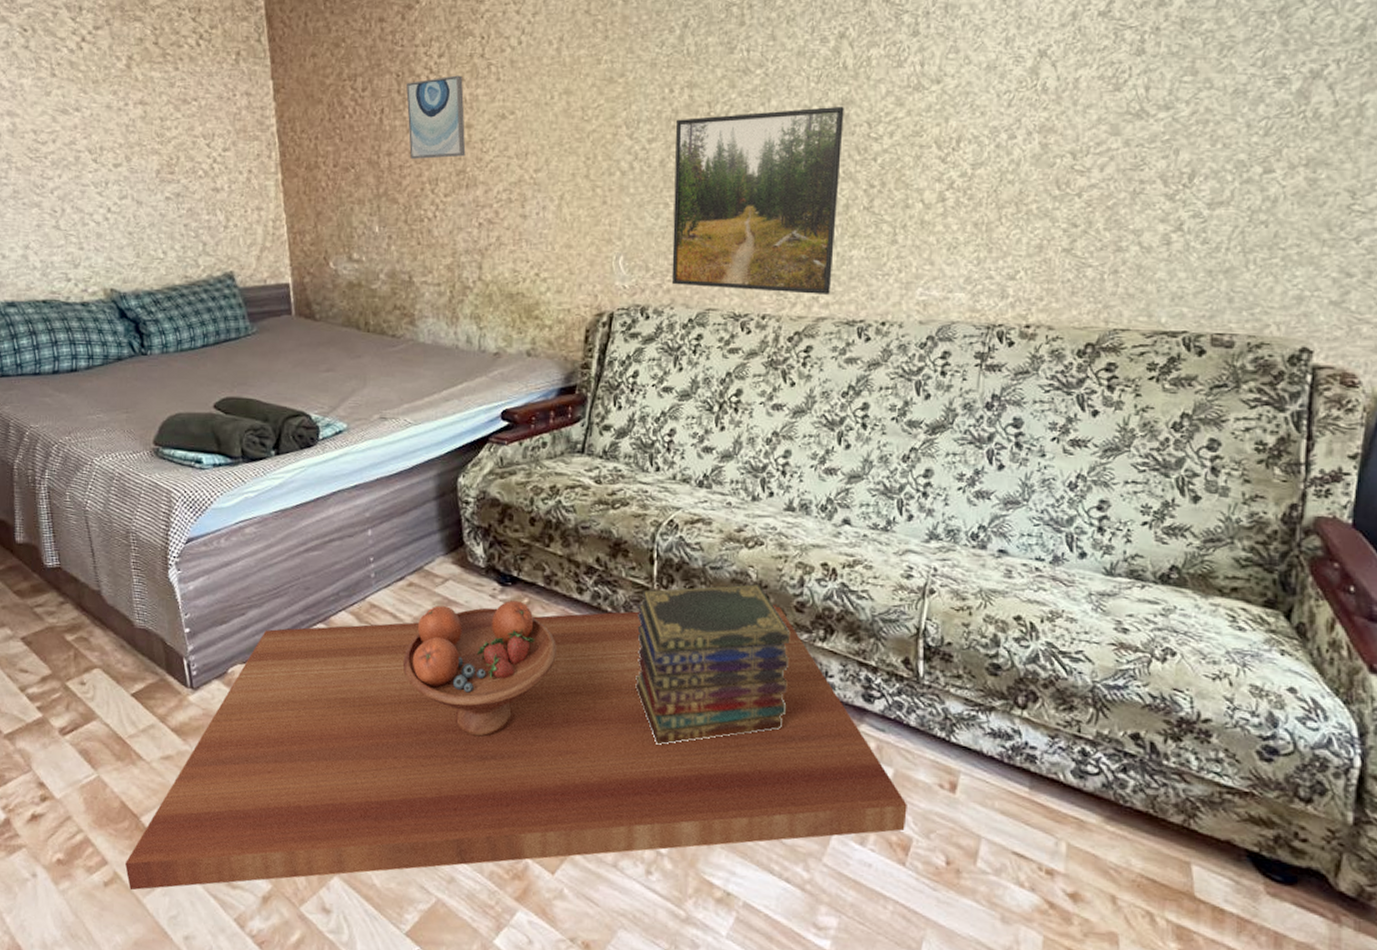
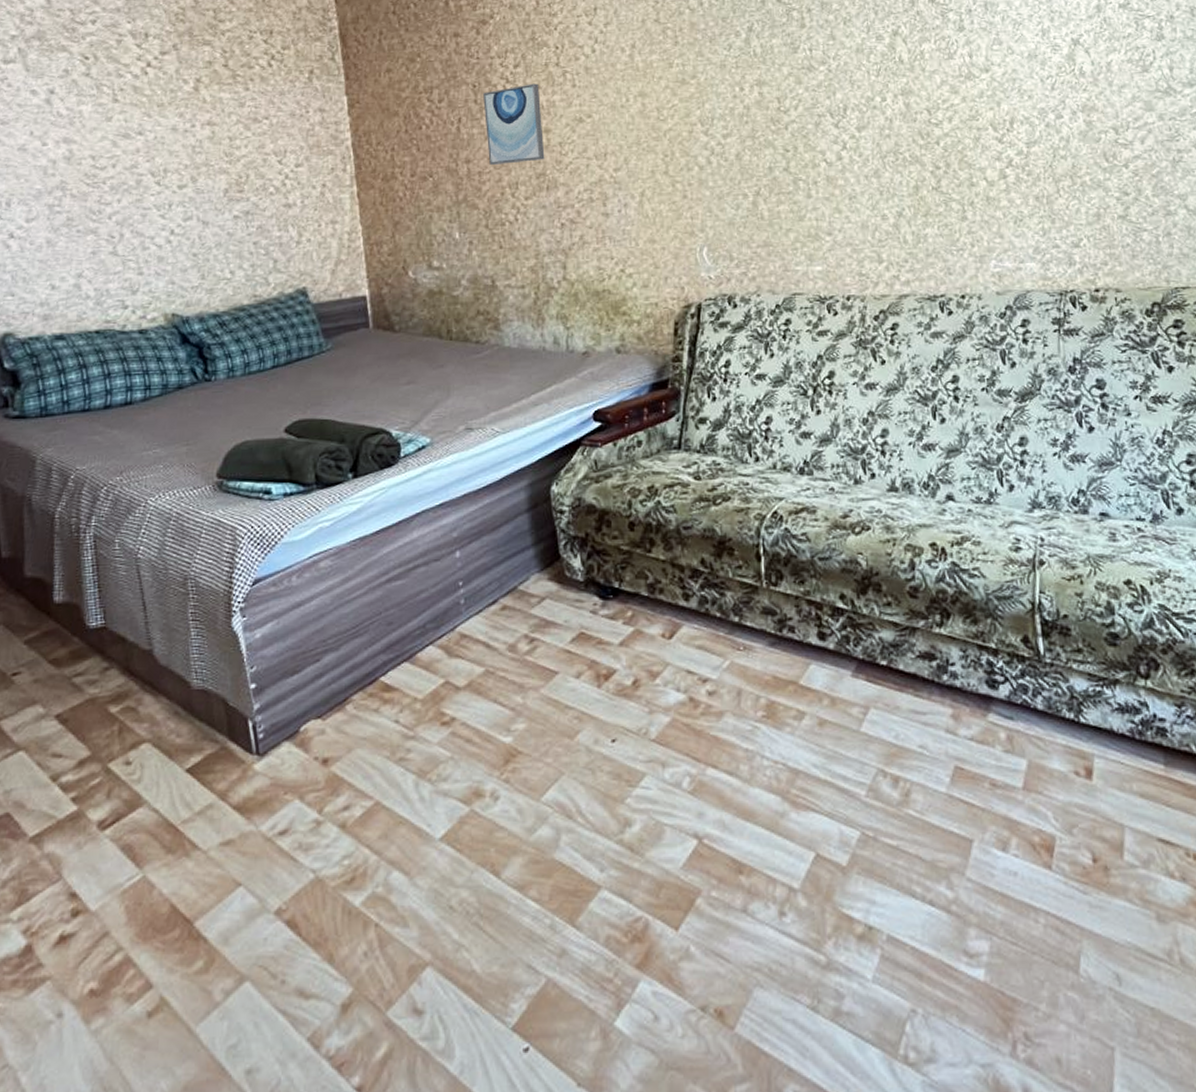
coffee table: present [125,604,907,891] -> none [174,591,1047,1019]
fruit bowl: present [402,601,557,737] -> none [498,615,665,775]
book stack: present [635,584,791,746] -> none [748,572,911,763]
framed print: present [671,106,844,294] -> none [749,96,910,273]

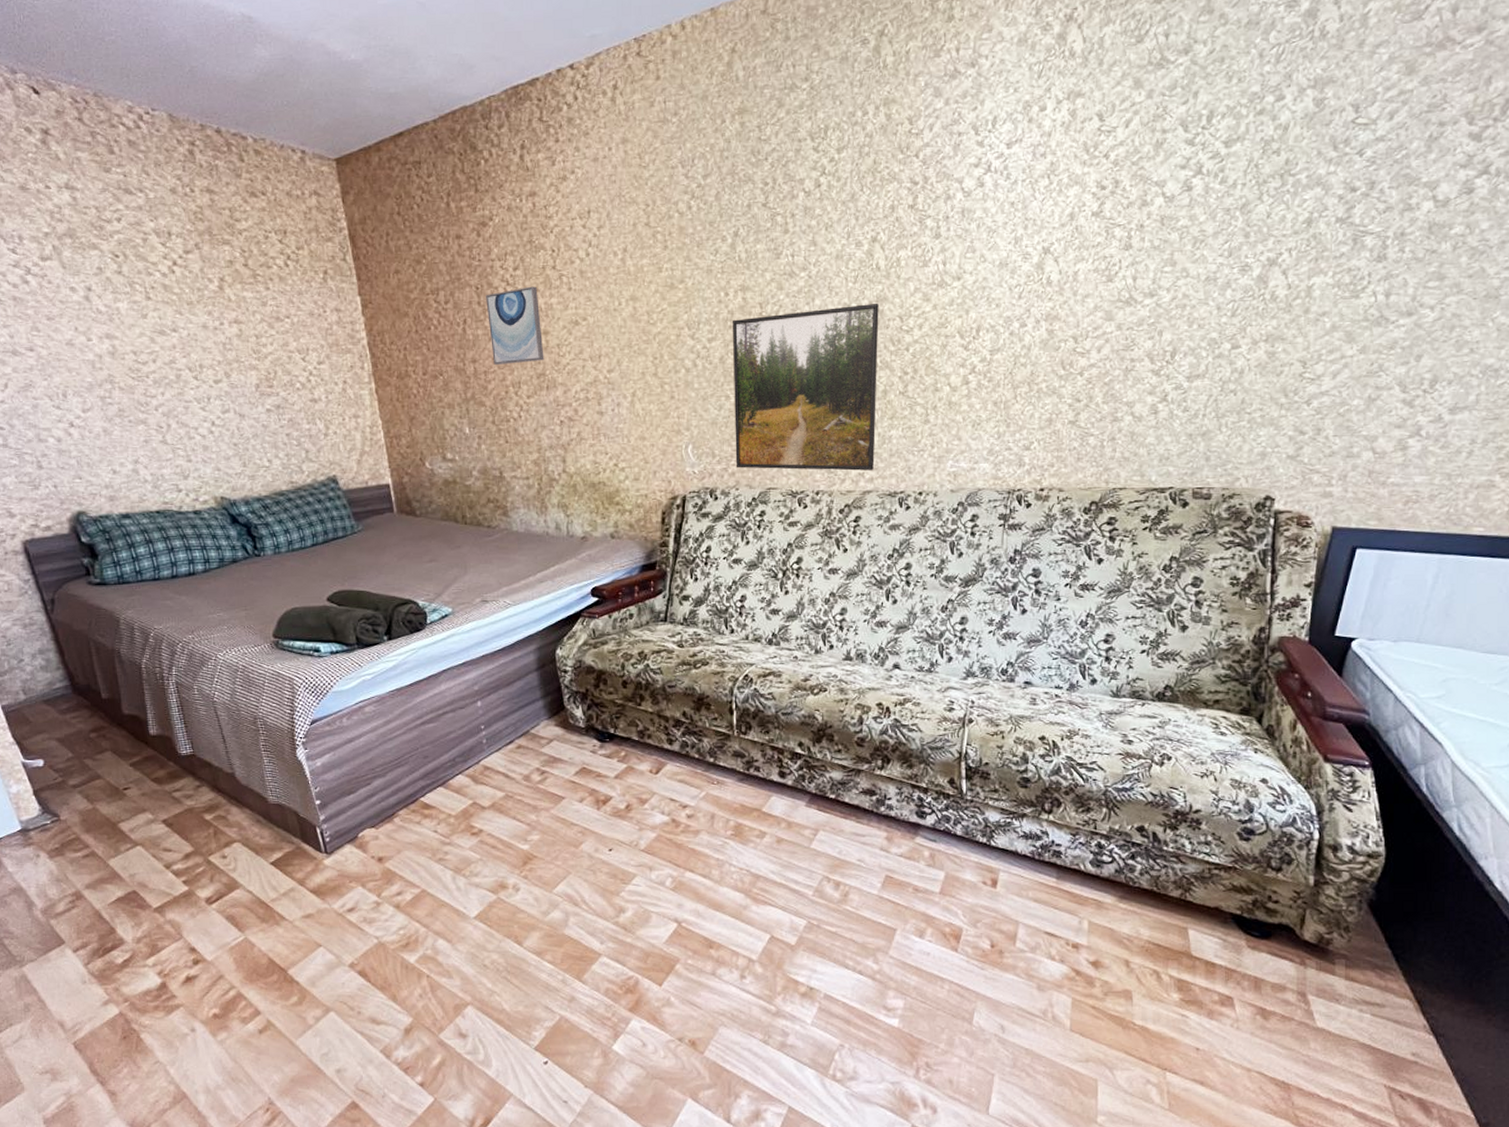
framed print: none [749,96,910,273] -> present [733,303,879,471]

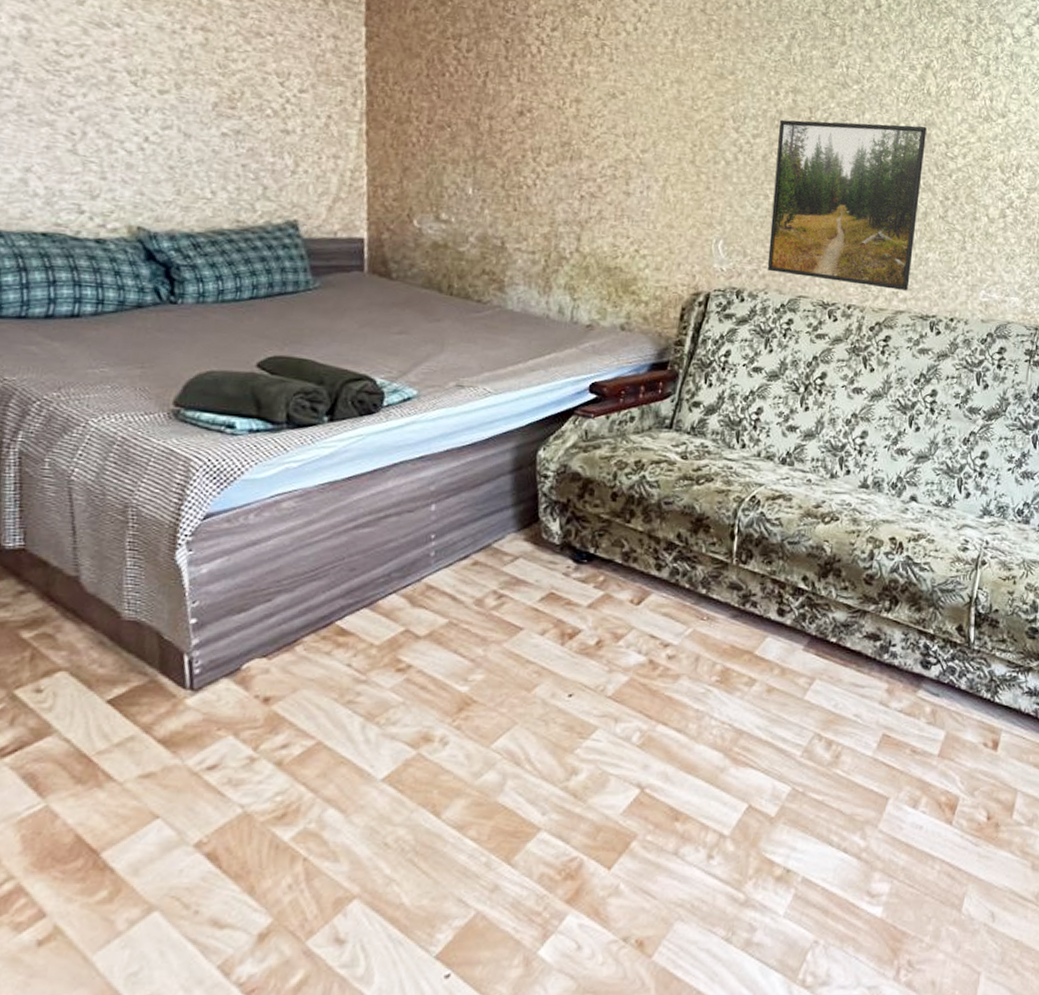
wall art: present [486,286,544,365] -> none [513,50,575,130]

